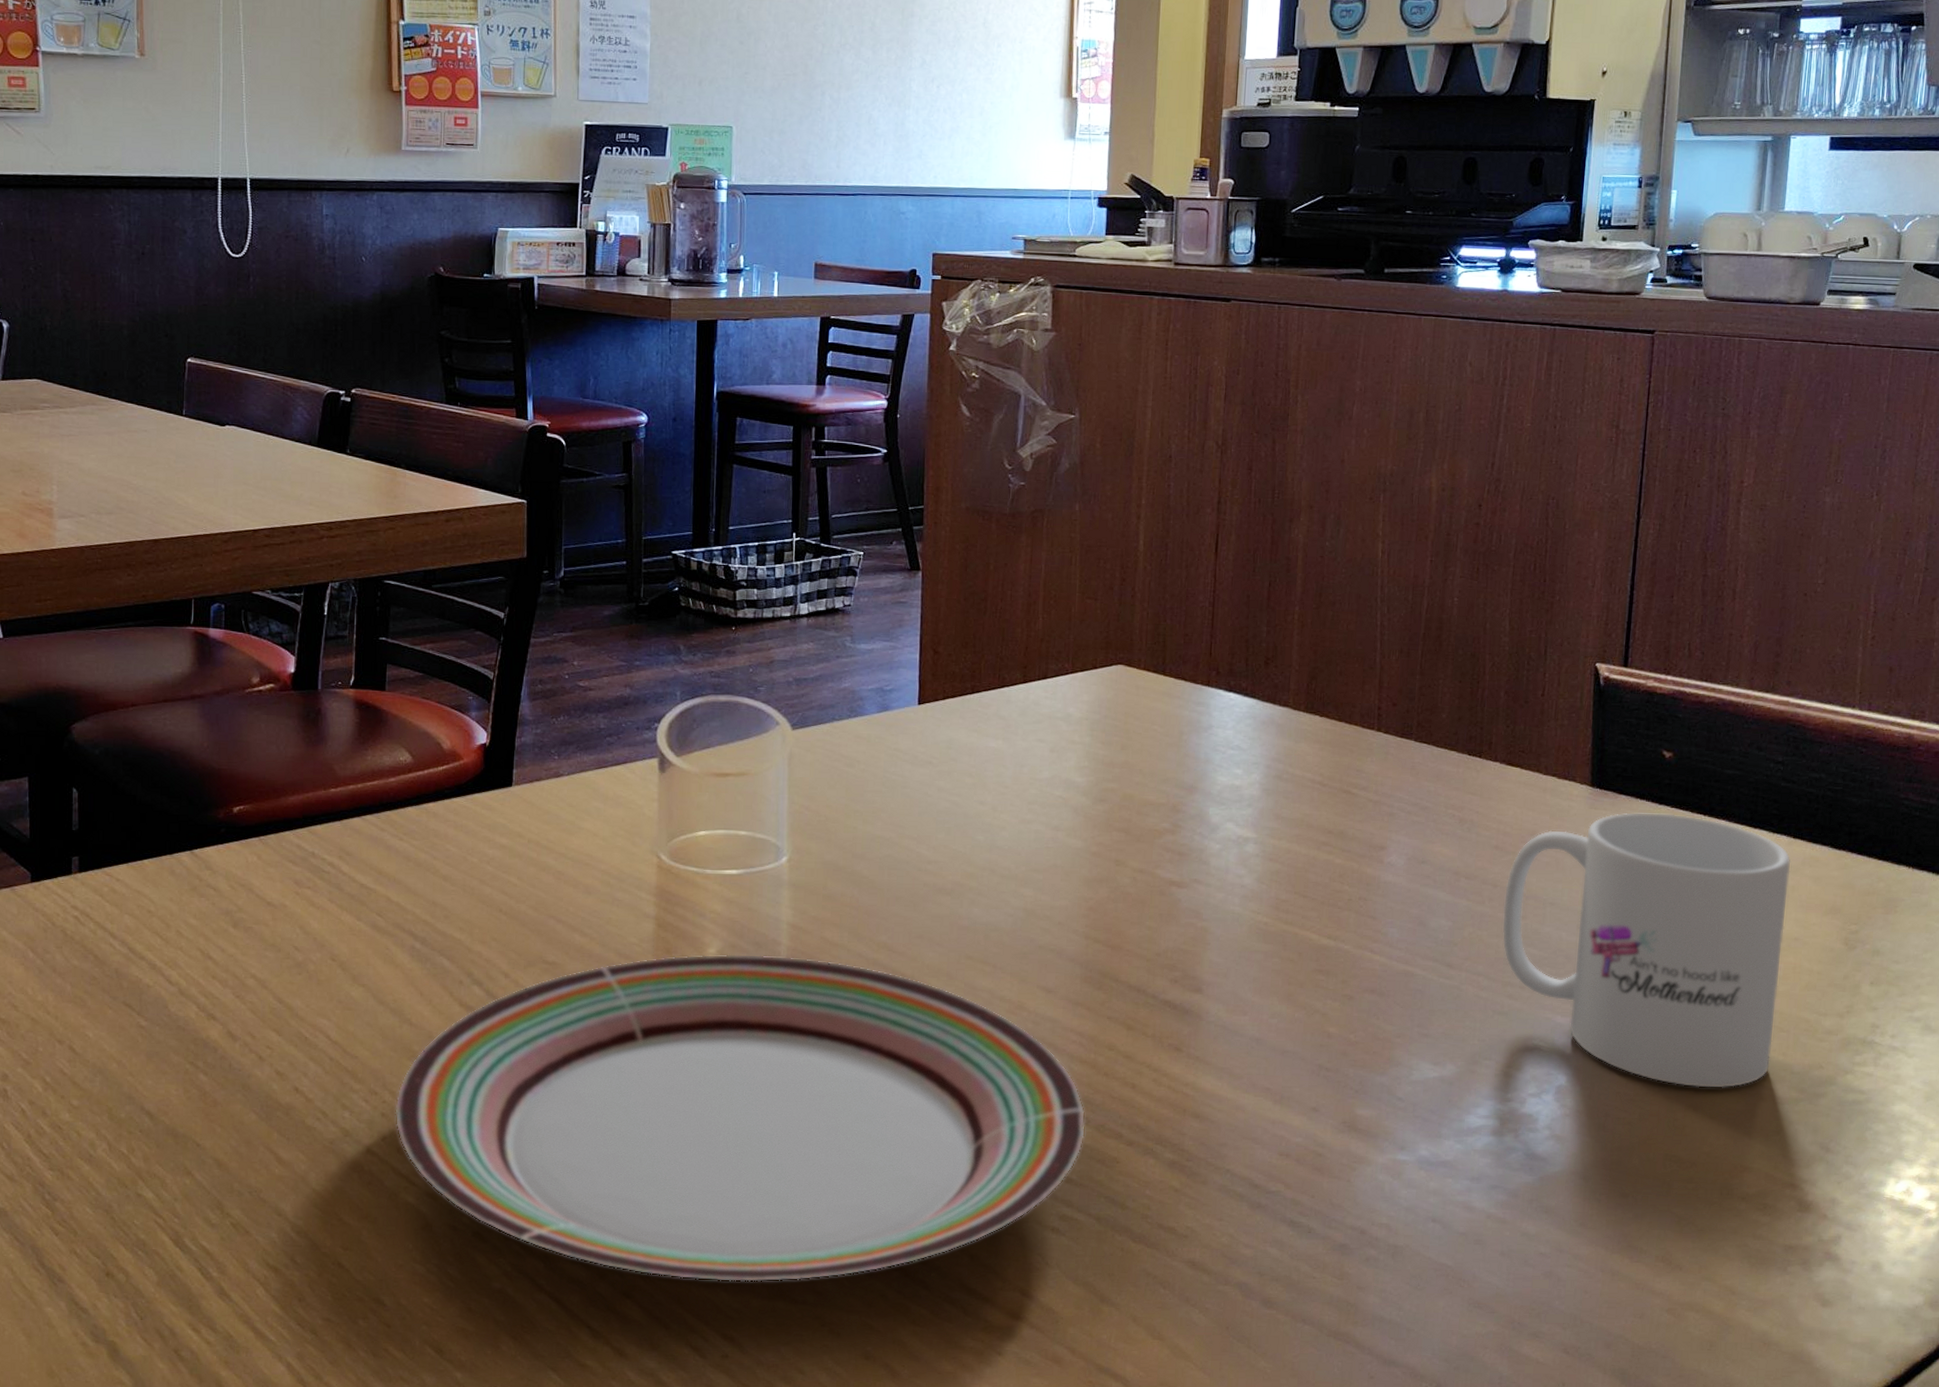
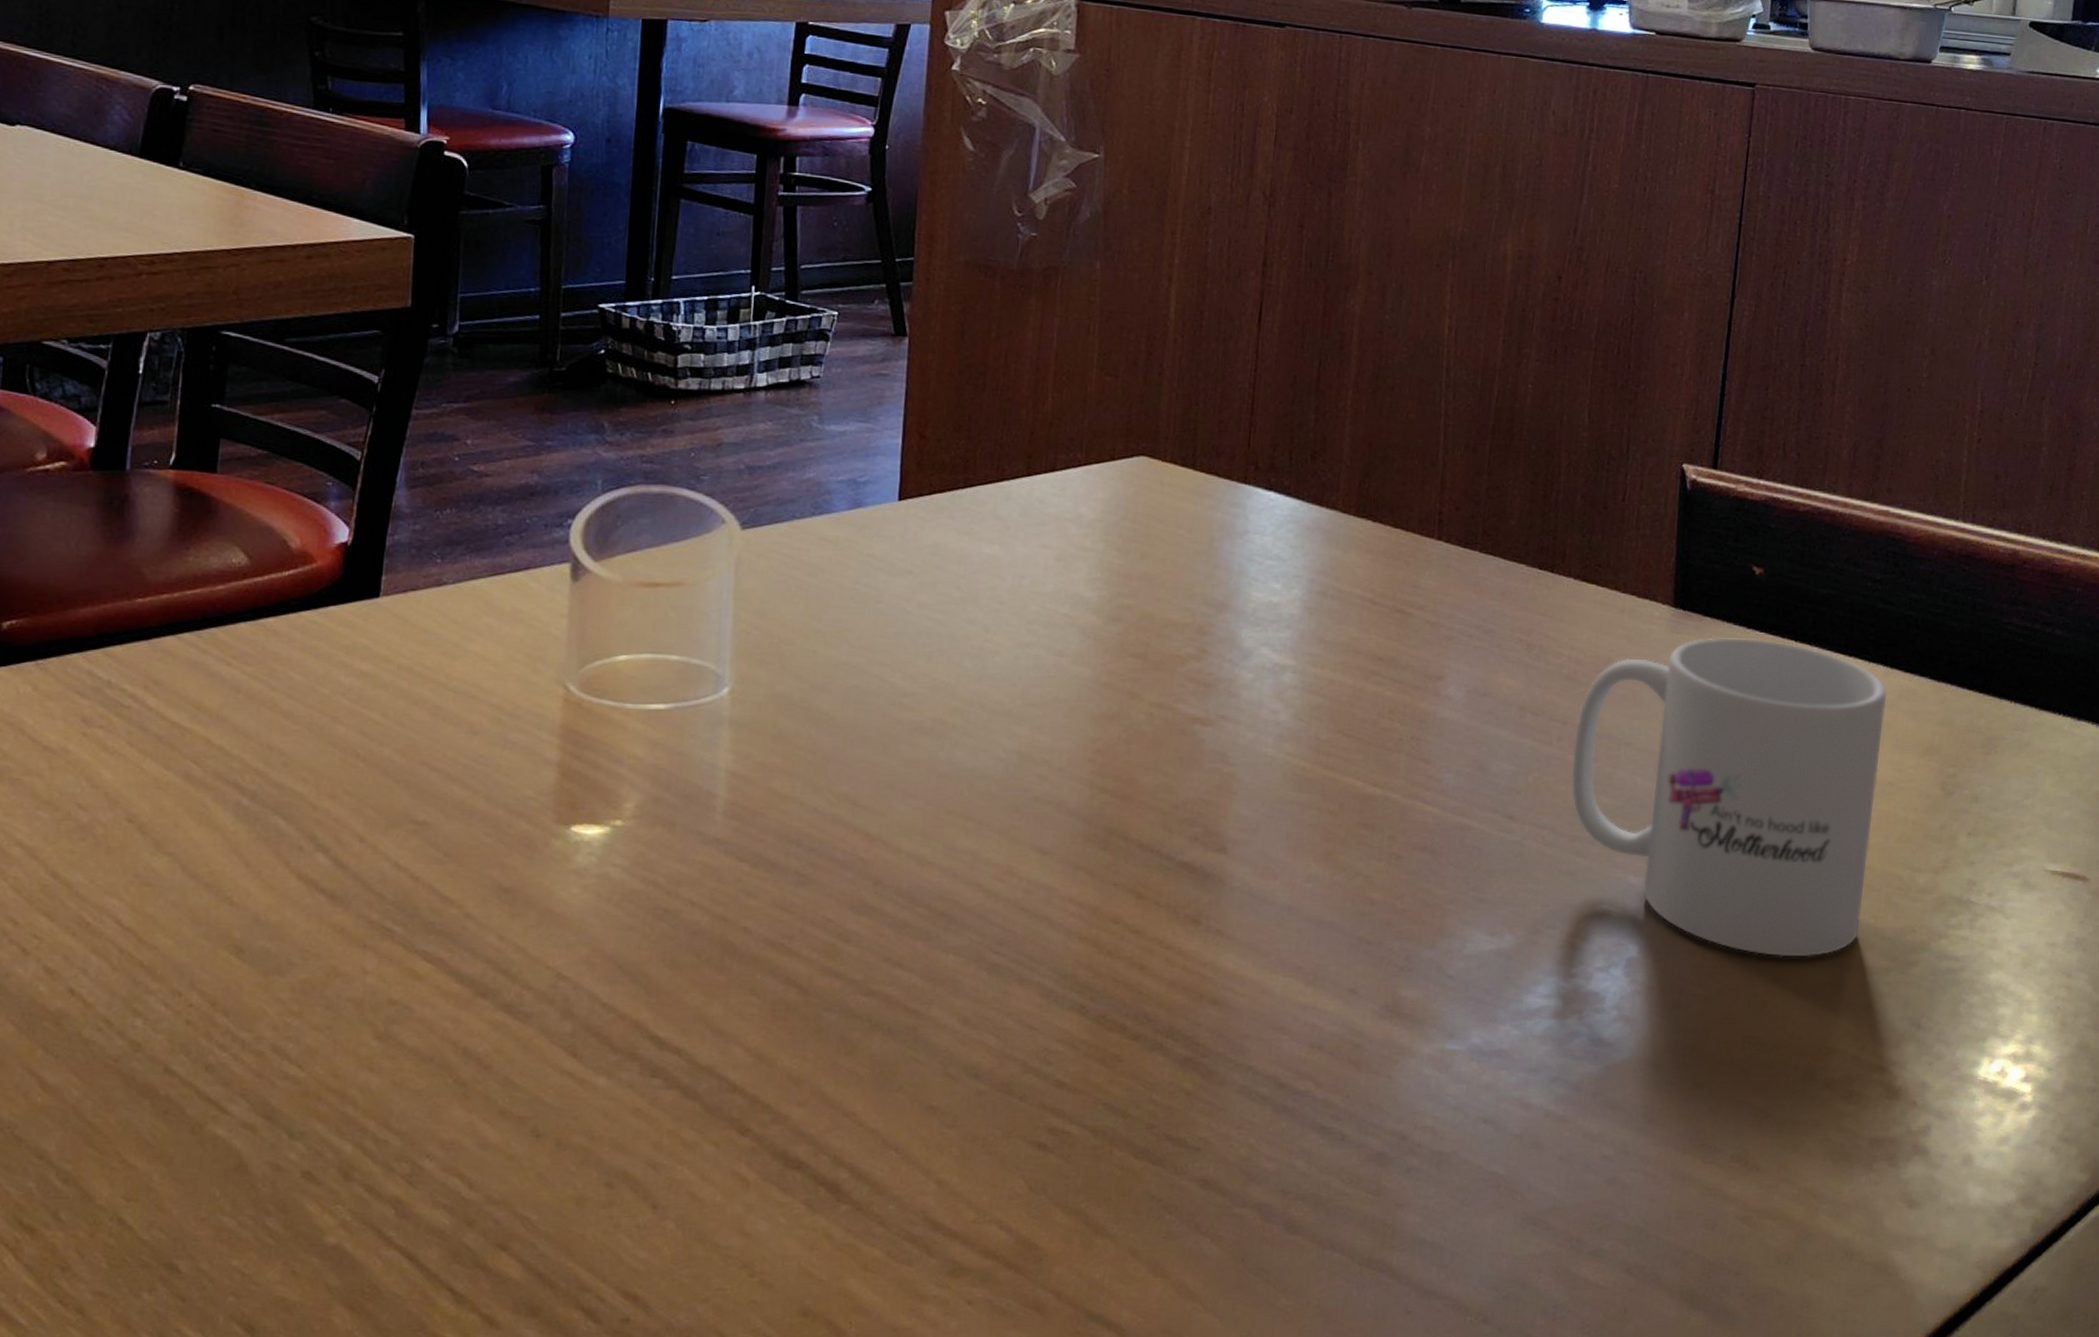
plate: present [395,953,1086,1282] -> none [204,809,1084,1225]

